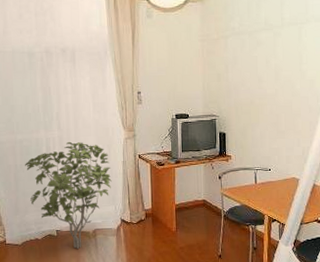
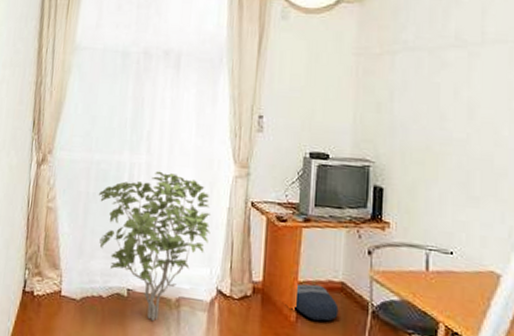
backpack: none [174,204,203,228] -> present [295,283,339,321]

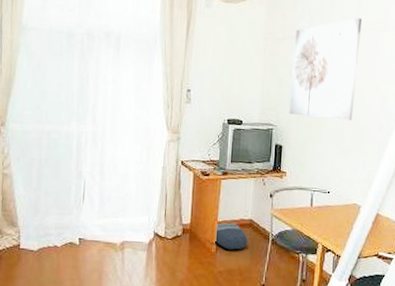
shrub: present [98,170,211,322] -> none [50,138,148,263]
wall art: none [391,27,490,158] -> present [289,18,363,121]

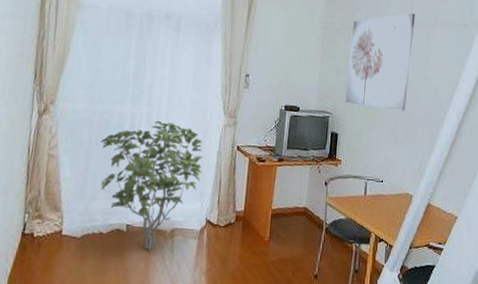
shrub: none [50,138,148,263] -> present [100,120,203,251]
backpack: present [215,222,248,250] -> none [268,210,302,239]

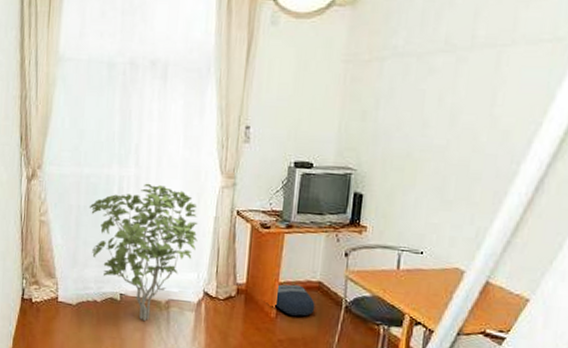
backpack: none [268,210,302,239] -> present [275,284,315,316]
wall art: present [345,13,416,111] -> none [373,30,481,164]

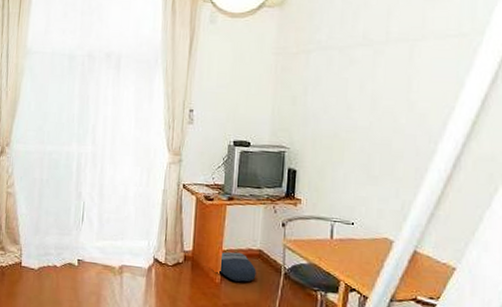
shrub: present [89,183,198,322] -> none [50,159,148,286]

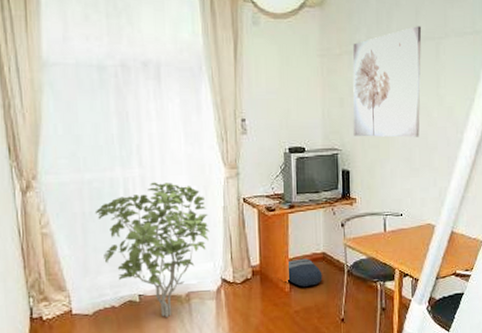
shrub: none [50,159,148,286] -> present [94,182,210,318]
wall art: none [304,27,394,143] -> present [353,26,422,138]

